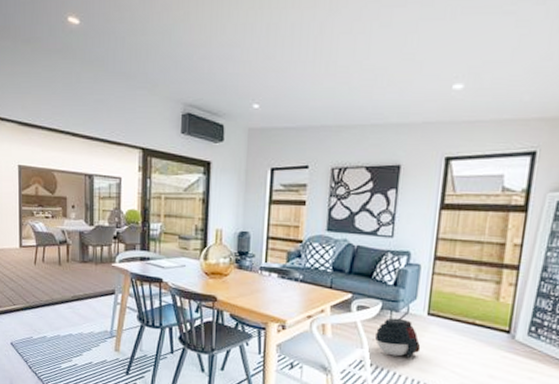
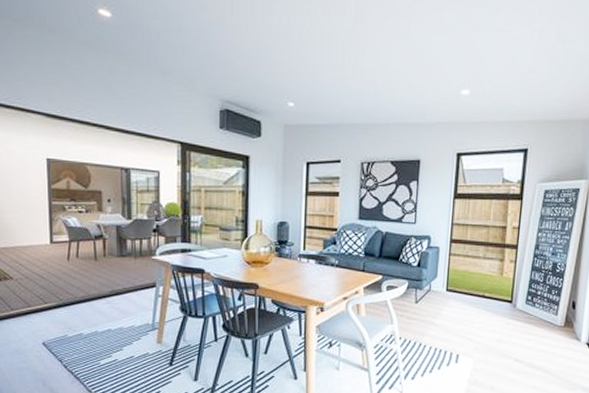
helmet: present [375,317,421,358] -> none [403,295,442,329]

